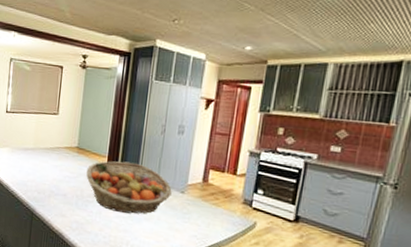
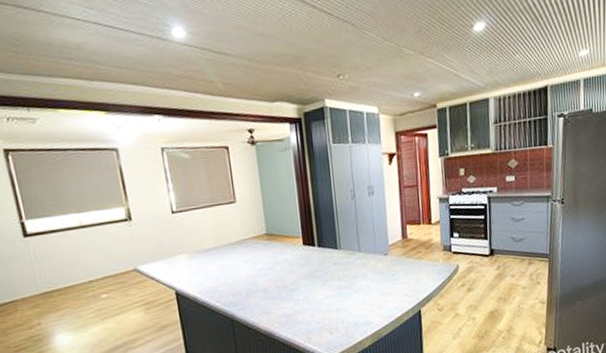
fruit basket: present [86,161,172,214] -> none [282,236,376,293]

